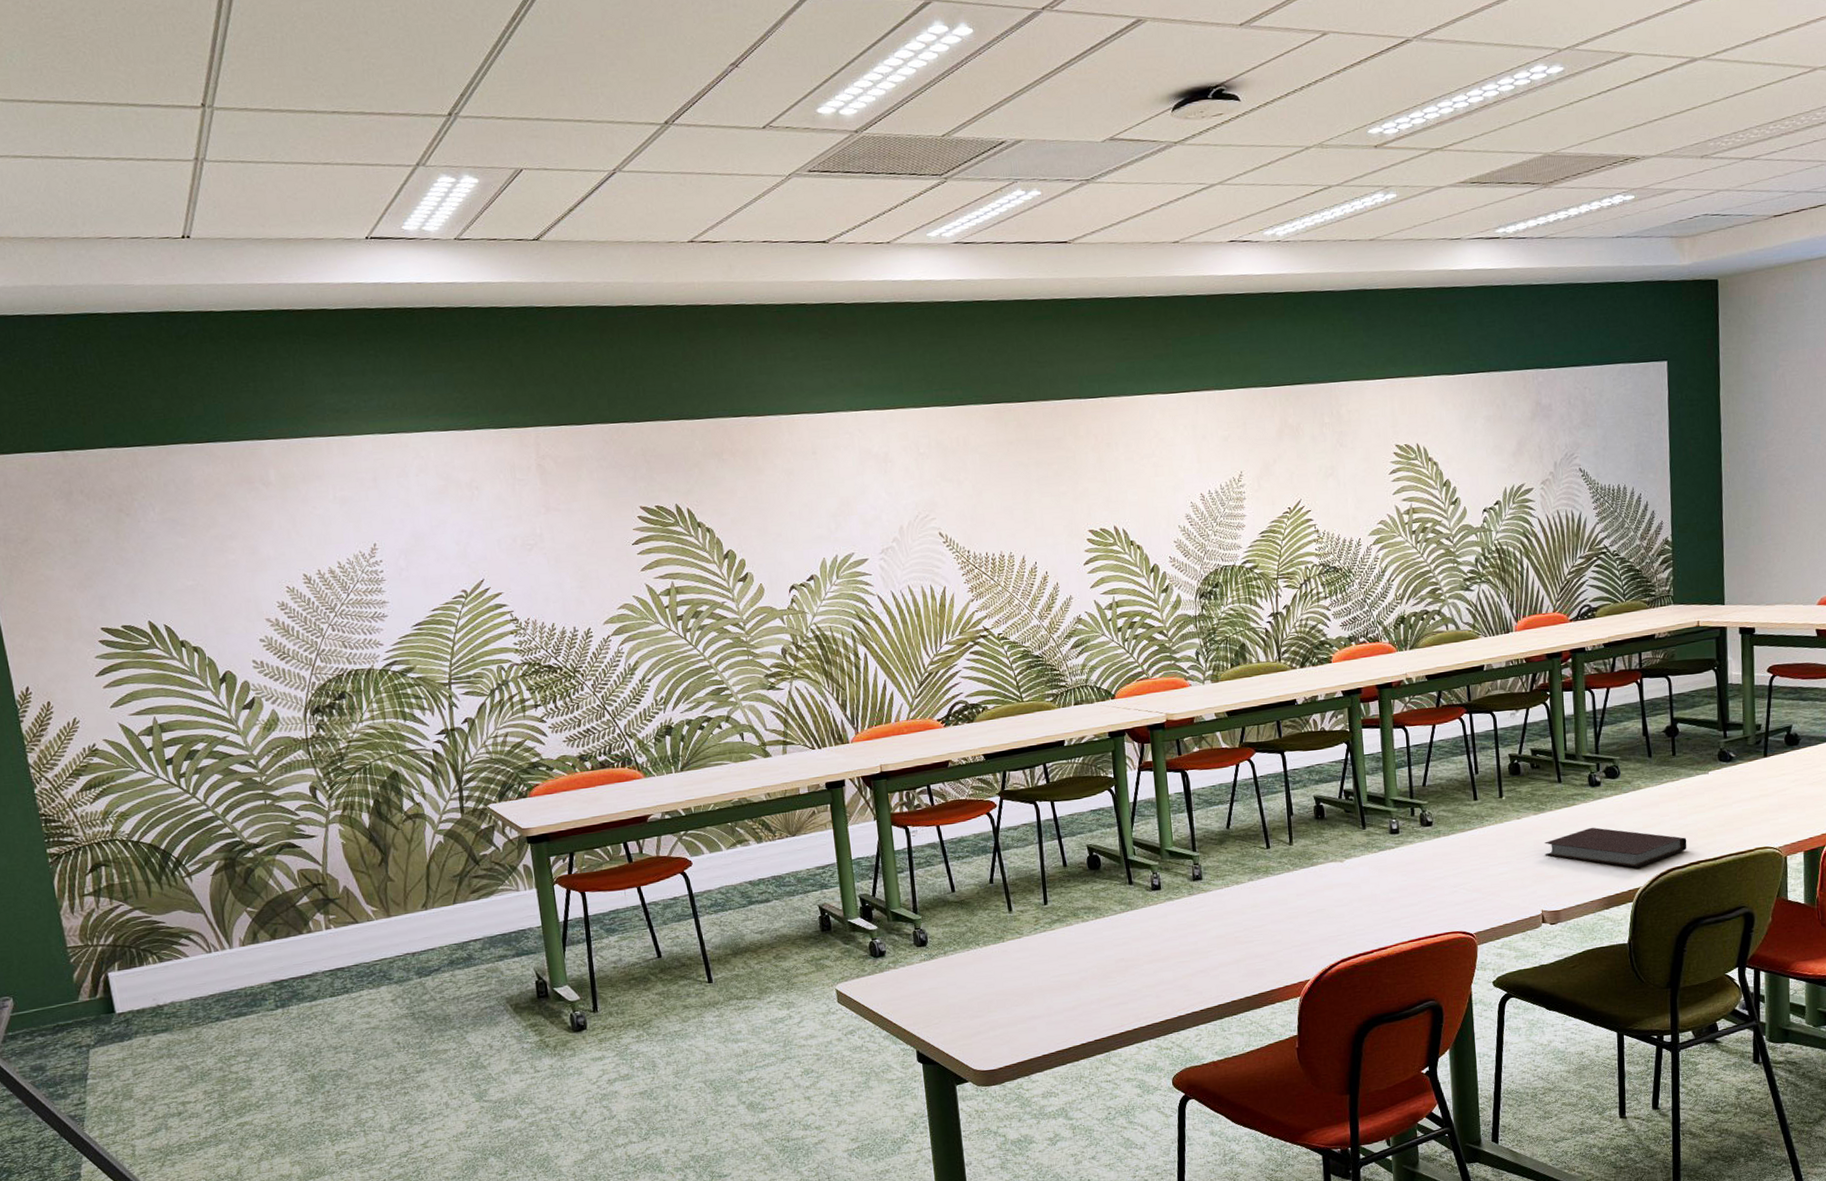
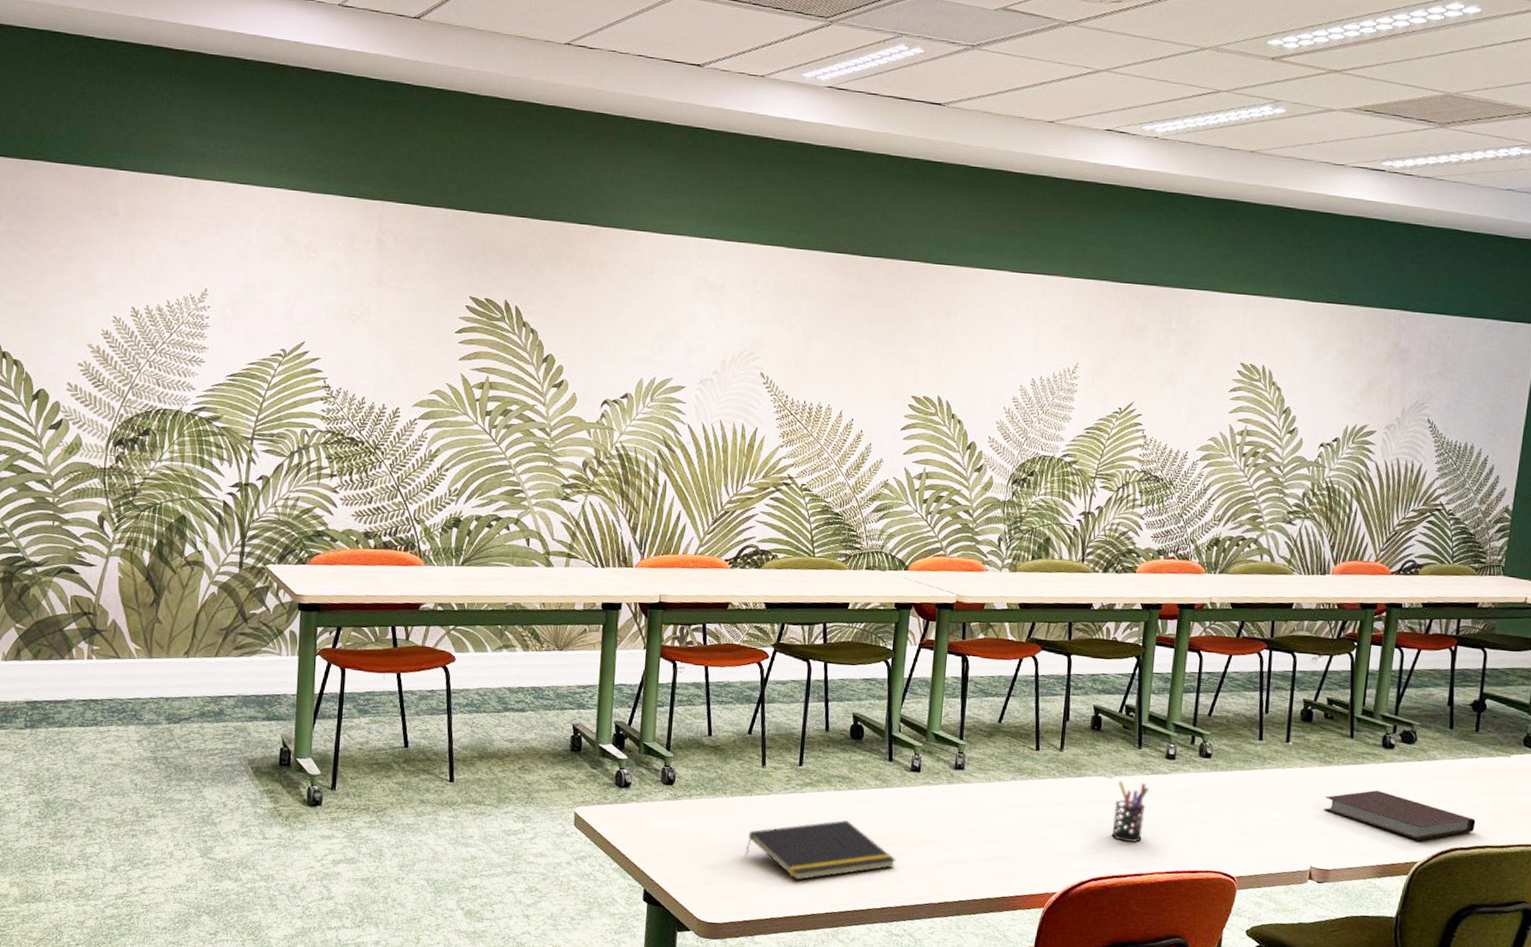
notepad: none [1007,949,1153,1015] -> present [745,820,896,881]
pen holder: none [1350,860,1382,920] -> present [1111,781,1150,842]

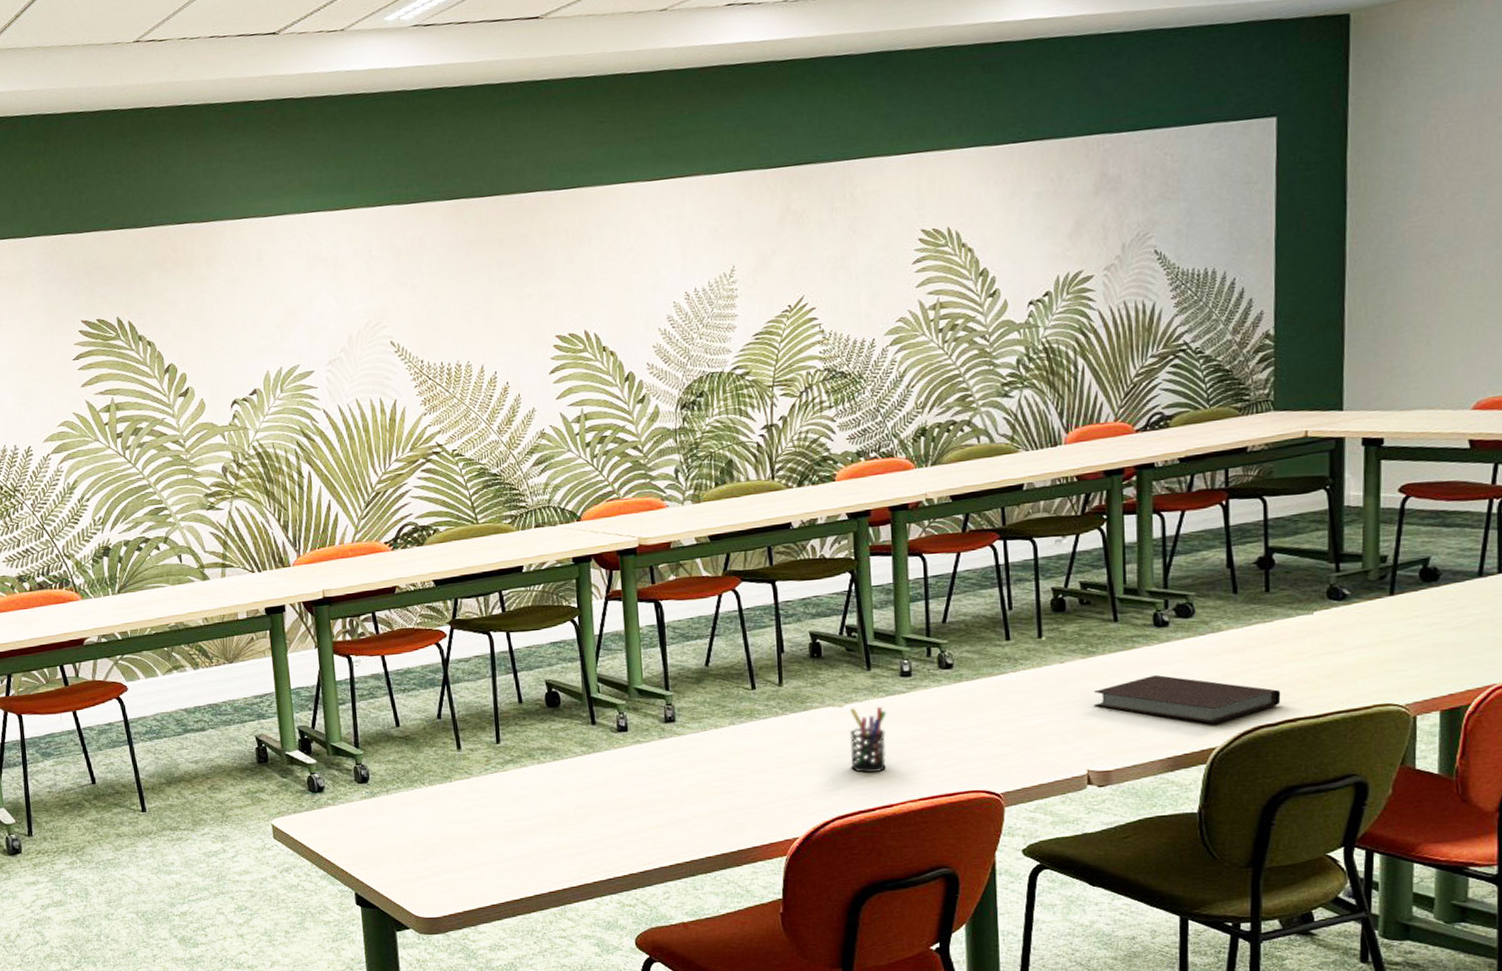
notepad: present [745,820,896,881] -> none [454,793,617,863]

